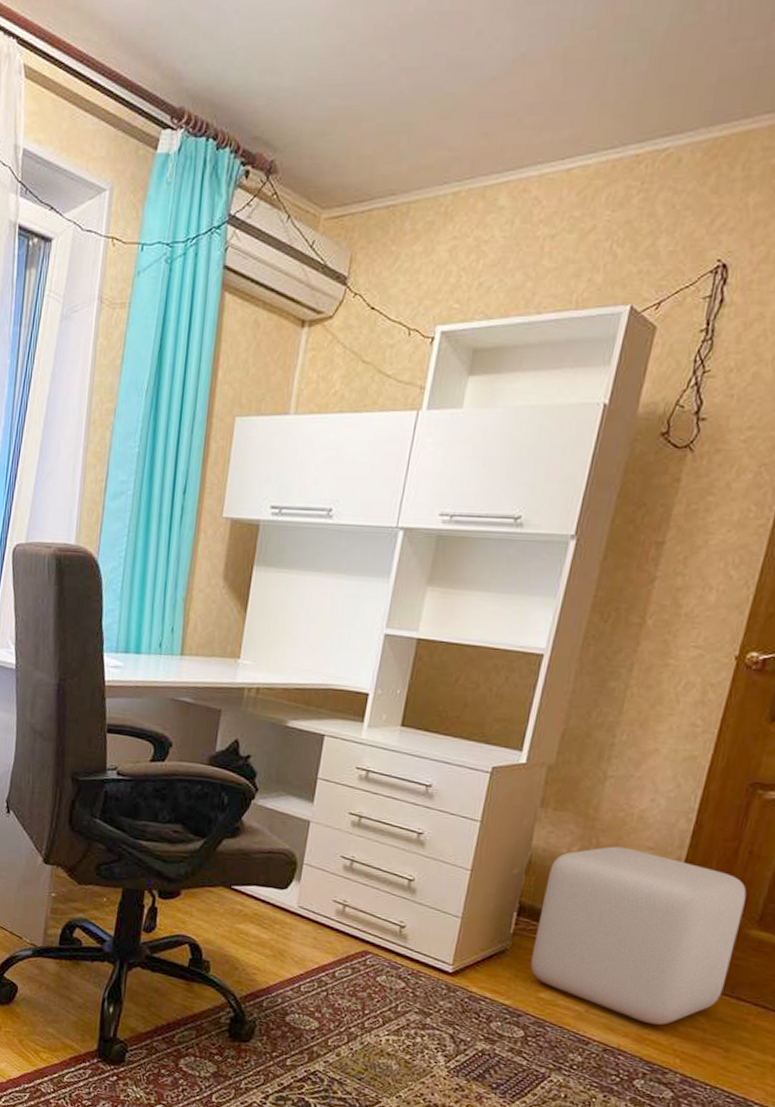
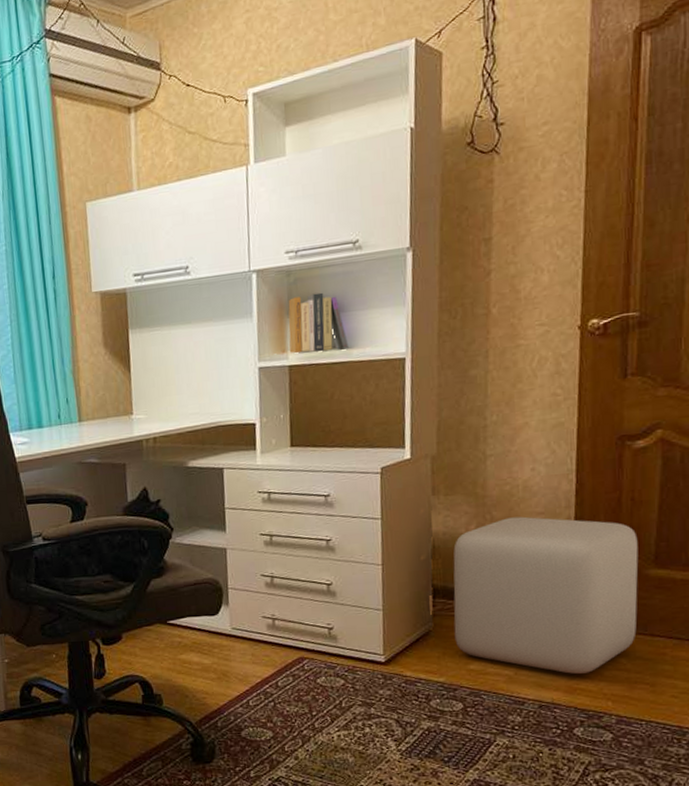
books: none [421,565,486,633] -> present [288,292,349,353]

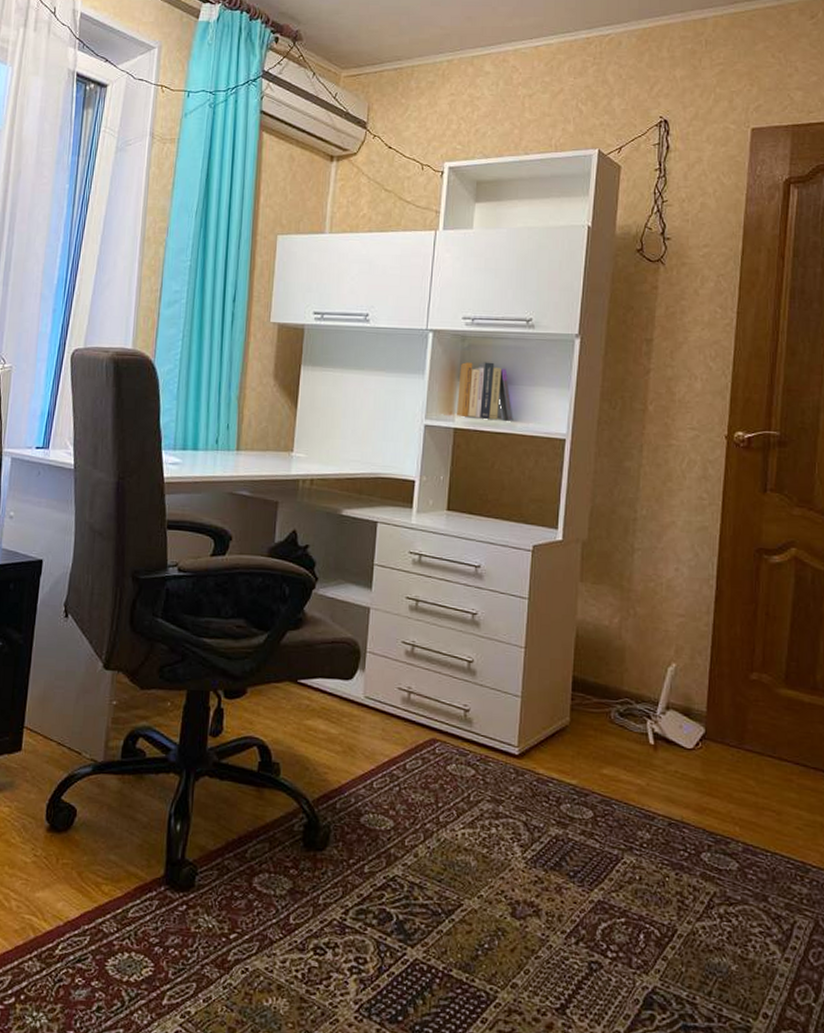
pouf: present [453,516,639,675] -> none [590,615,770,794]

